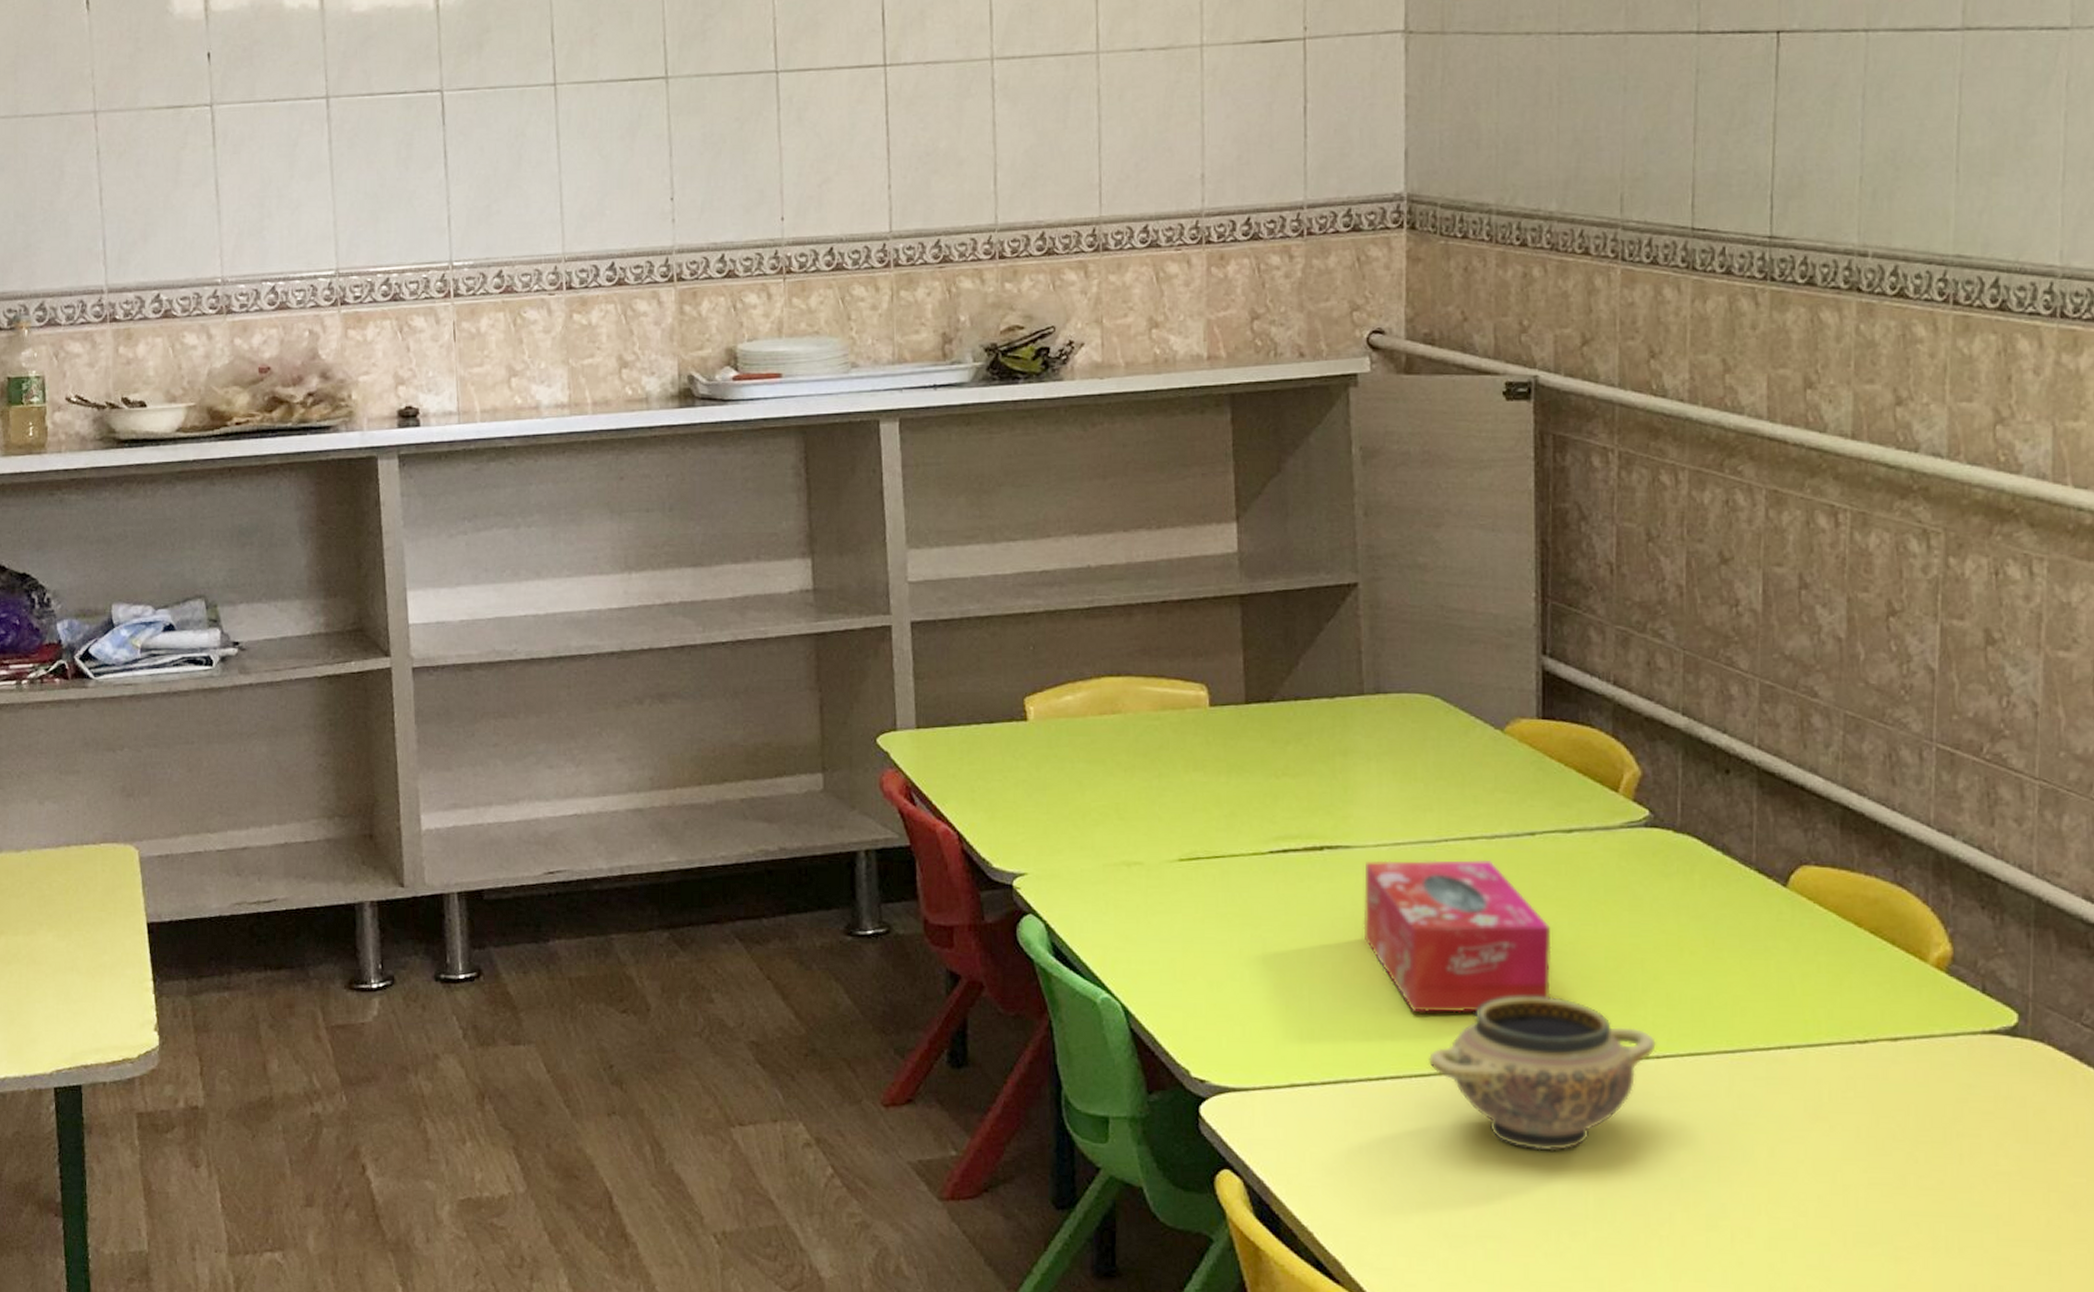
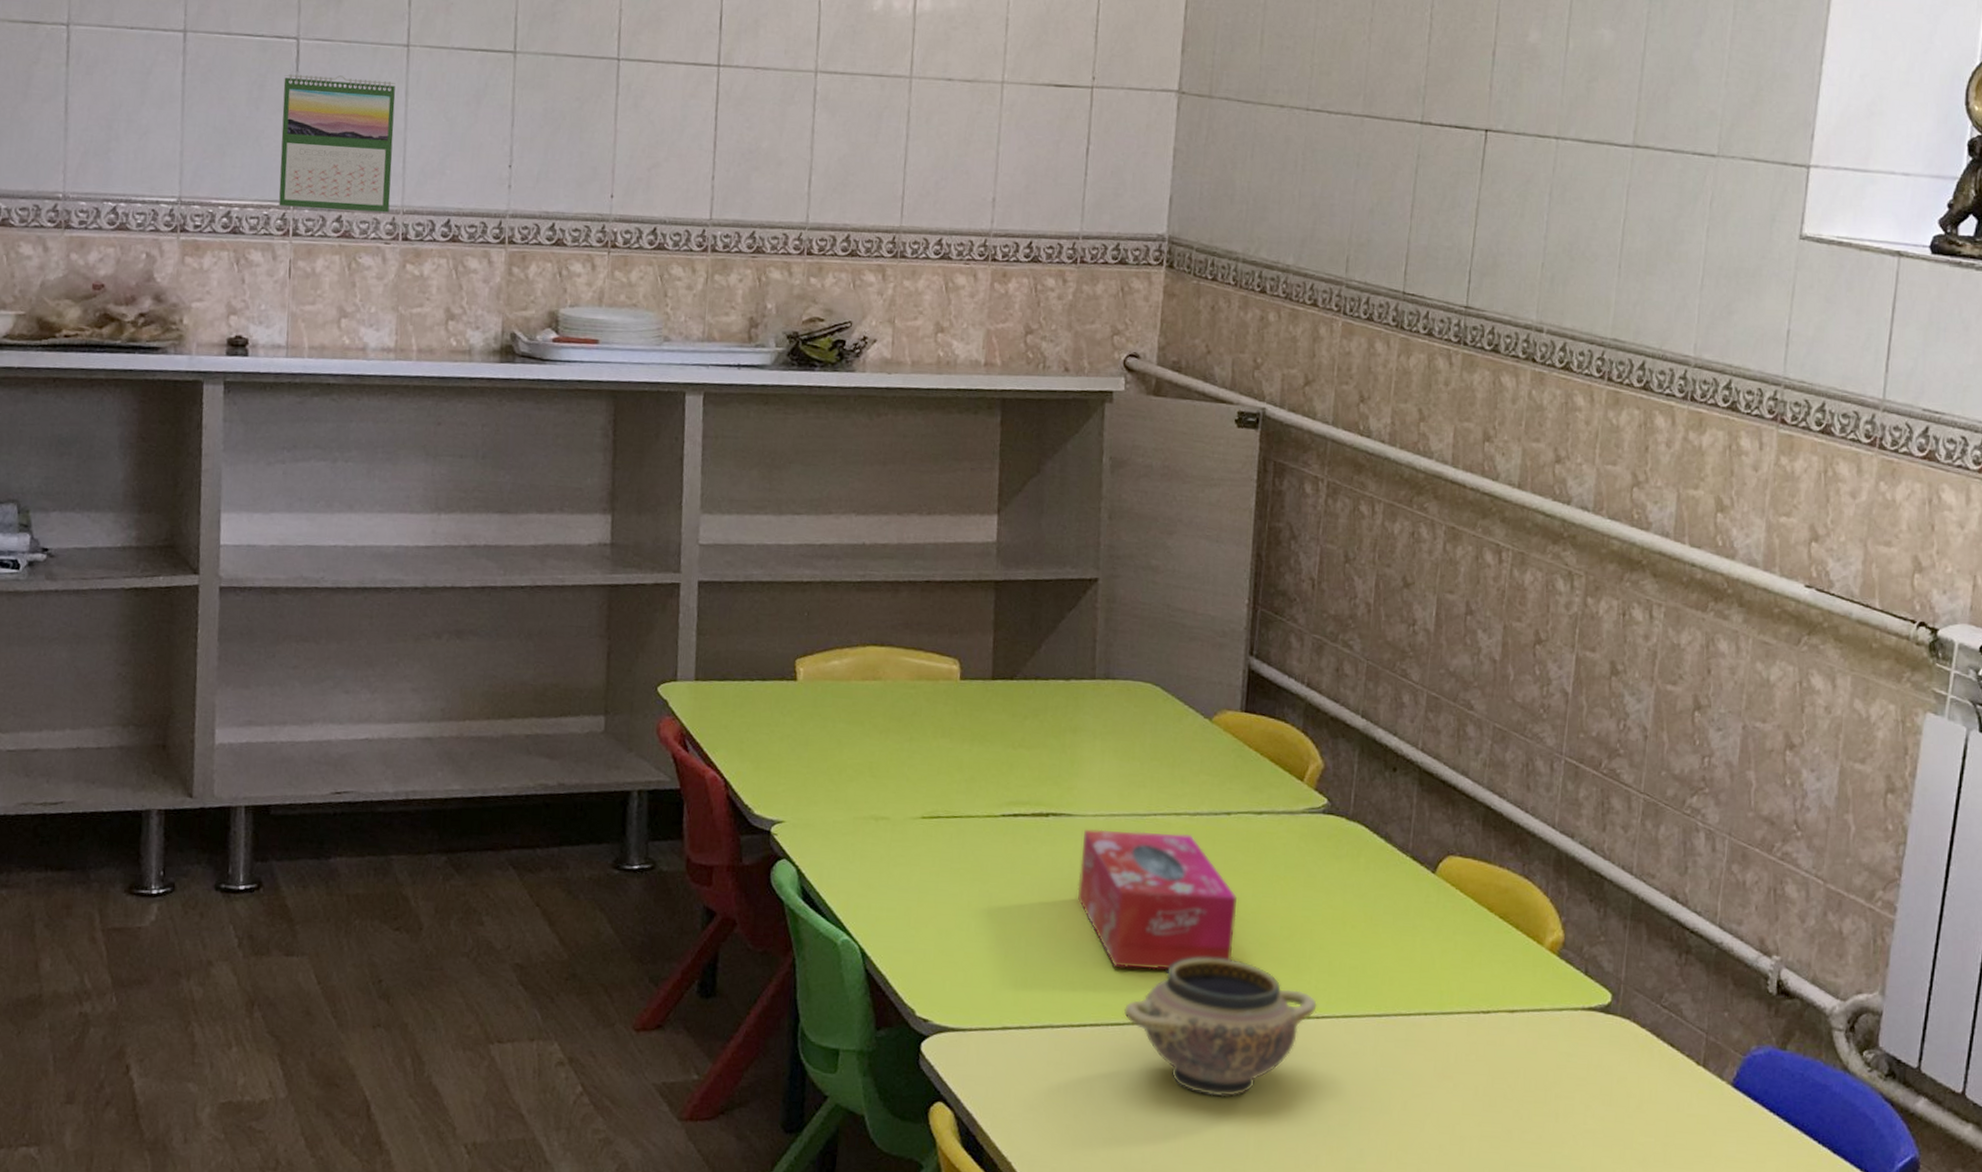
calendar: none [431,124,550,267] -> present [279,74,396,213]

